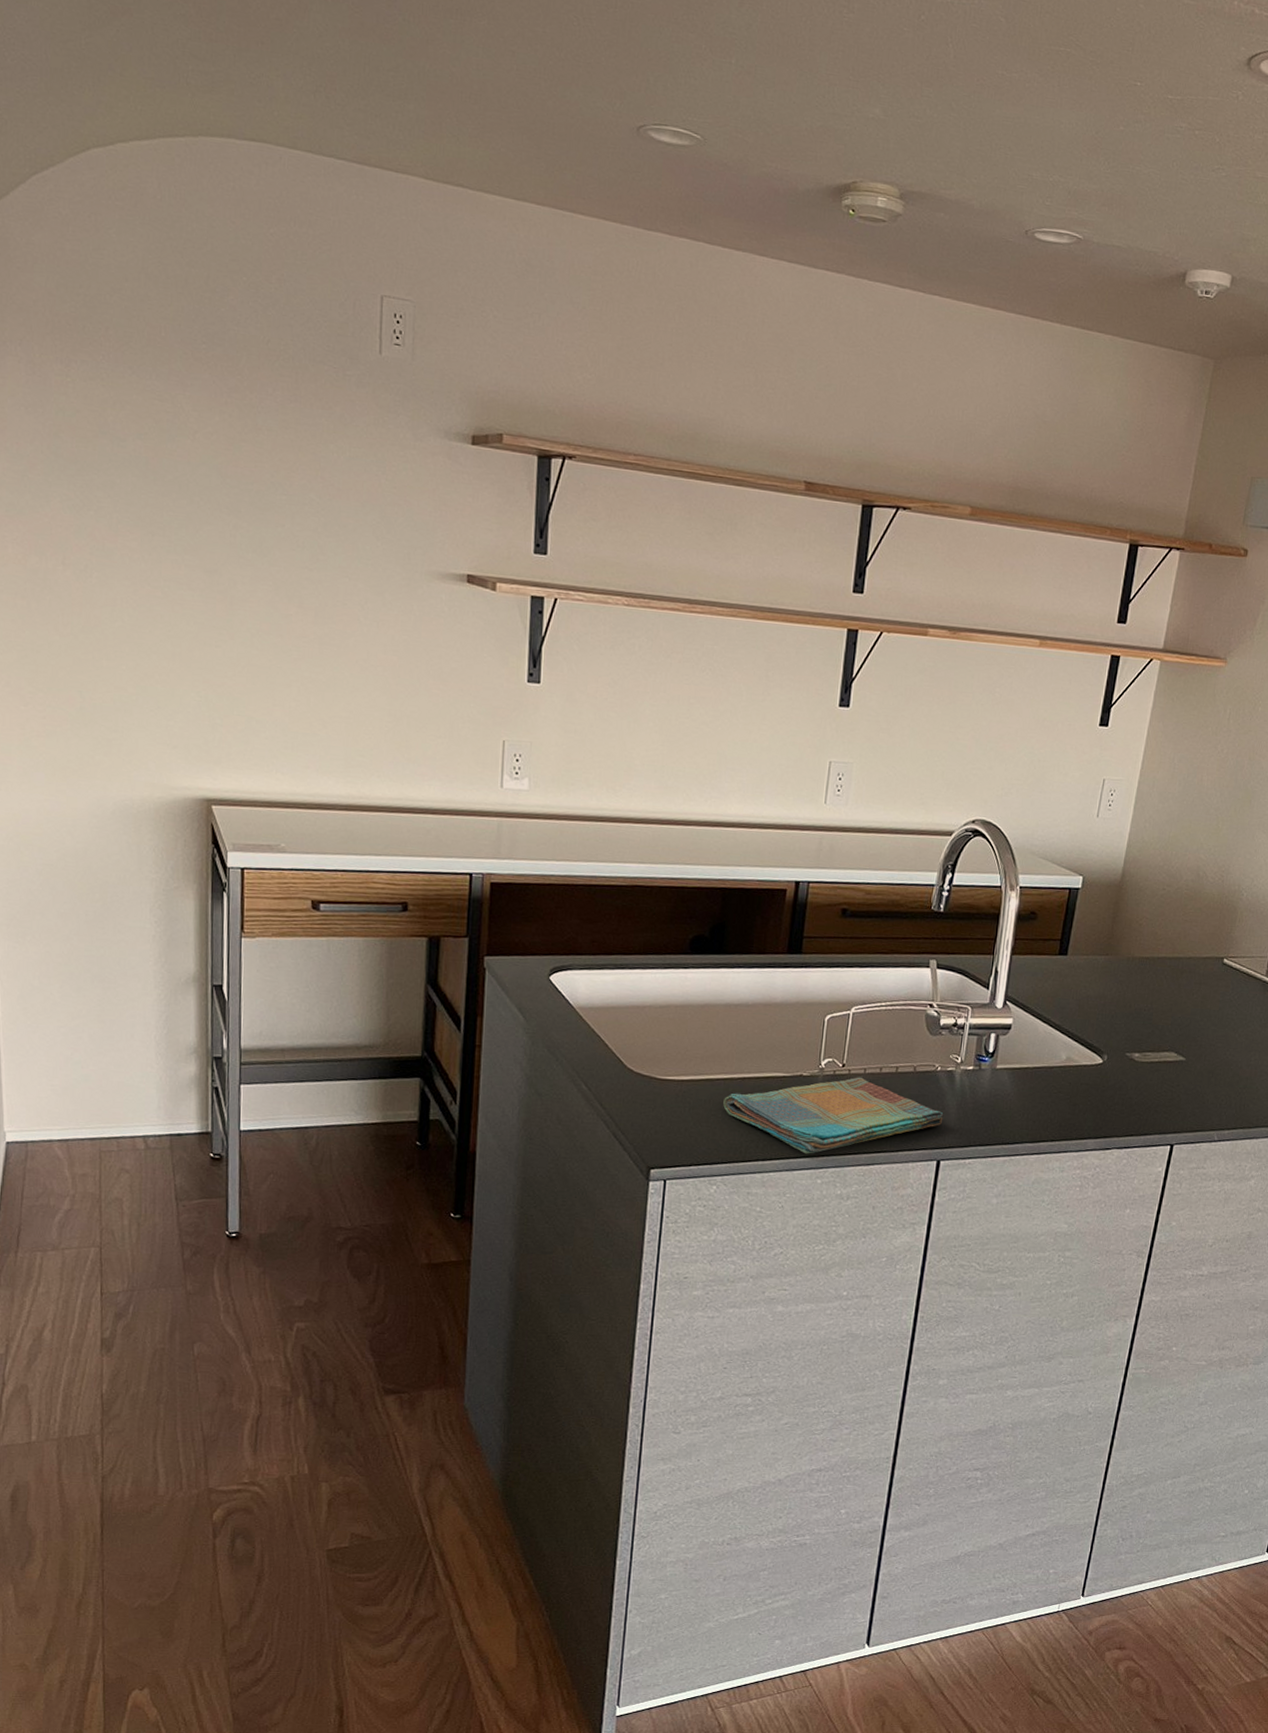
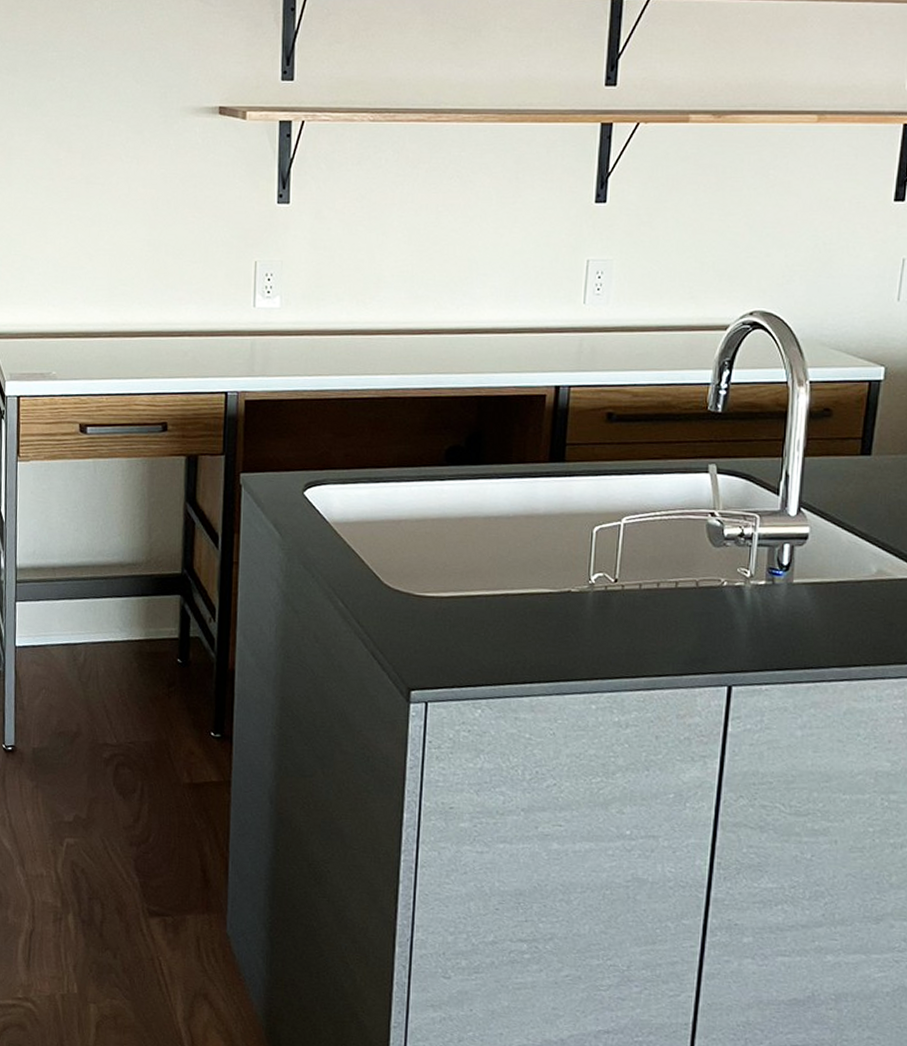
dish towel: present [723,1077,943,1154] -> none [486,593,733,677]

